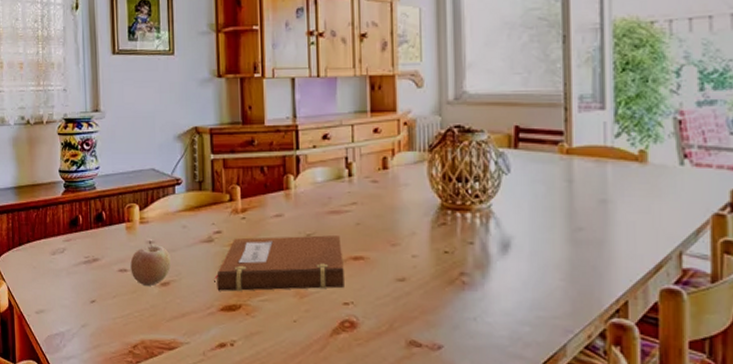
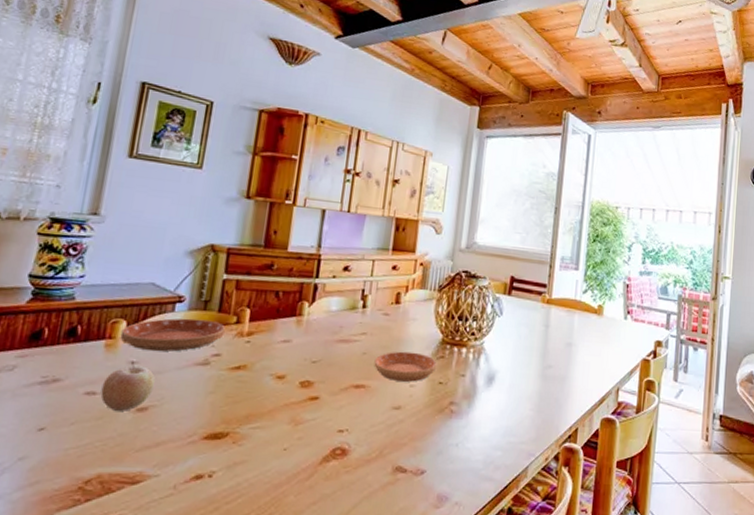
saucer: none [136,199,221,232] -> present [120,318,225,352]
notebook: present [214,235,344,291] -> none [202,362,346,418]
saucer: none [369,220,439,252] -> present [374,351,437,382]

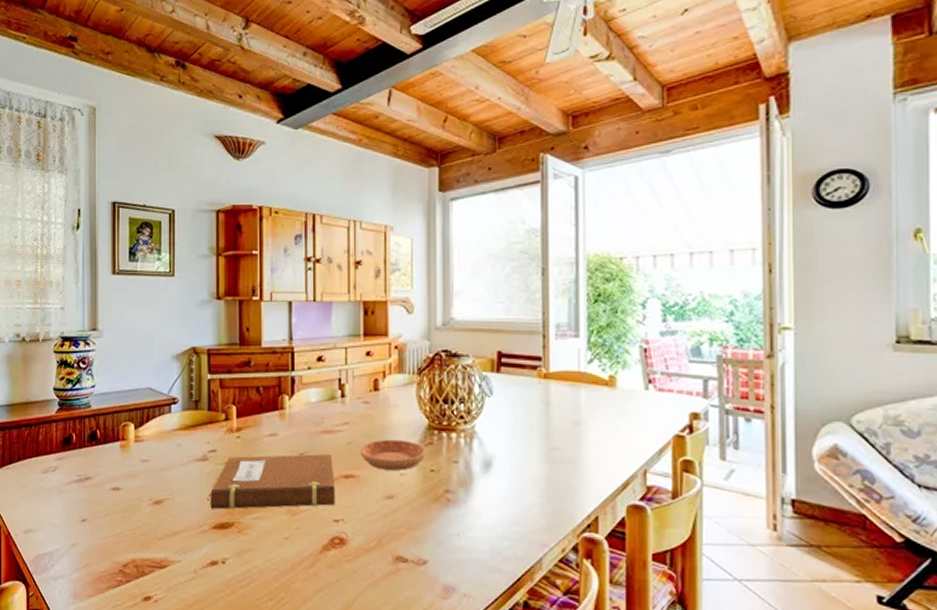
fruit: present [100,361,155,412] -> none [124,459,164,505]
saucer: present [120,318,225,352] -> none [131,418,216,450]
notebook: none [202,362,346,418] -> present [207,454,335,509]

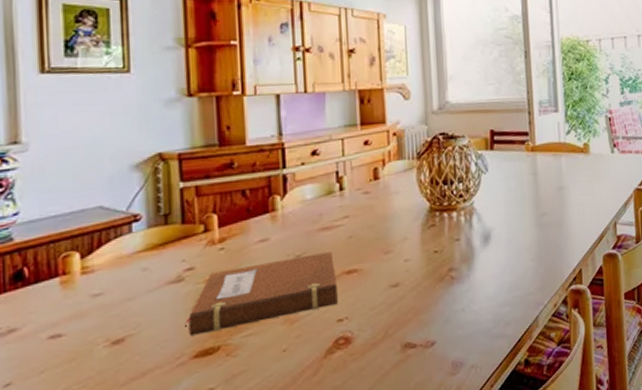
saucer: present [360,439,426,470] -> none [362,225,429,259]

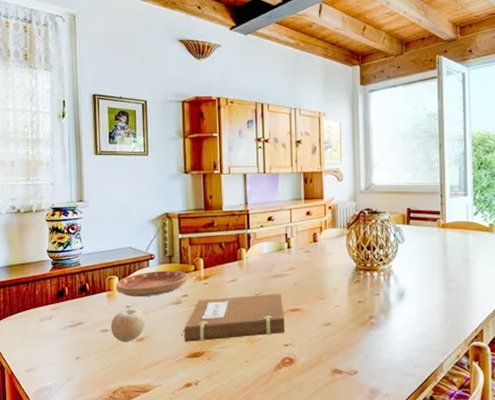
fruit: none [67,293,126,350] -> present [111,305,145,343]
saucer: none [75,234,193,280] -> present [115,270,187,297]

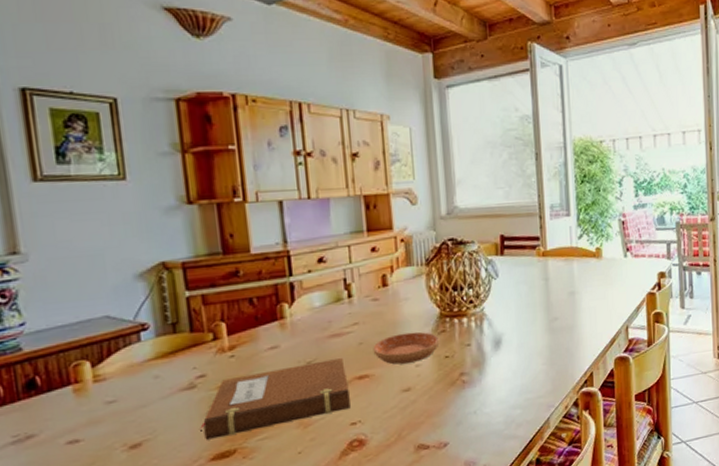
fruit: present [111,305,145,343] -> none [83,400,142,454]
saucer: present [115,270,187,297] -> none [86,342,204,388]
saucer: none [304,279,355,303] -> present [373,332,440,365]

